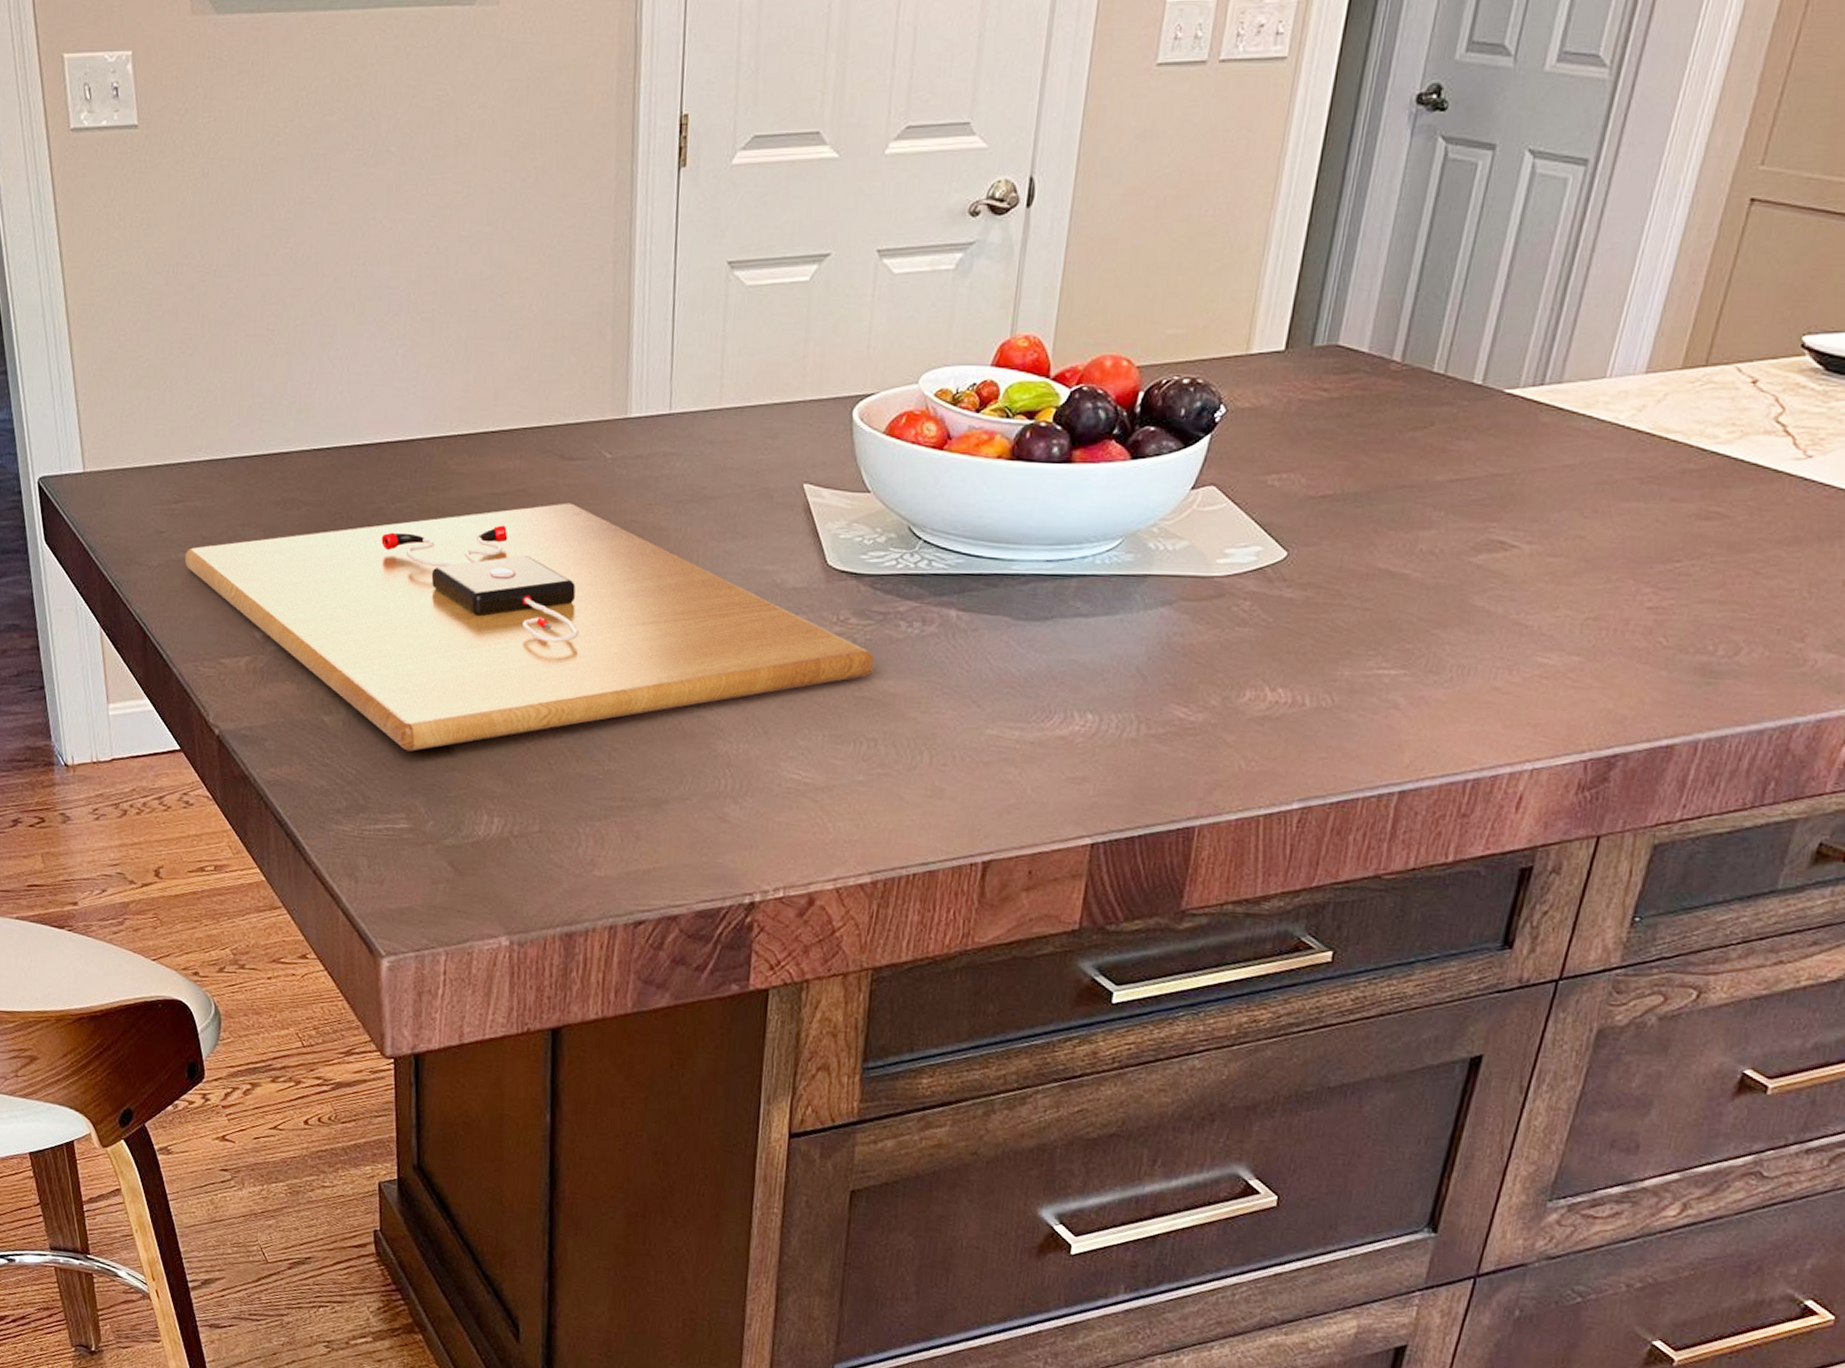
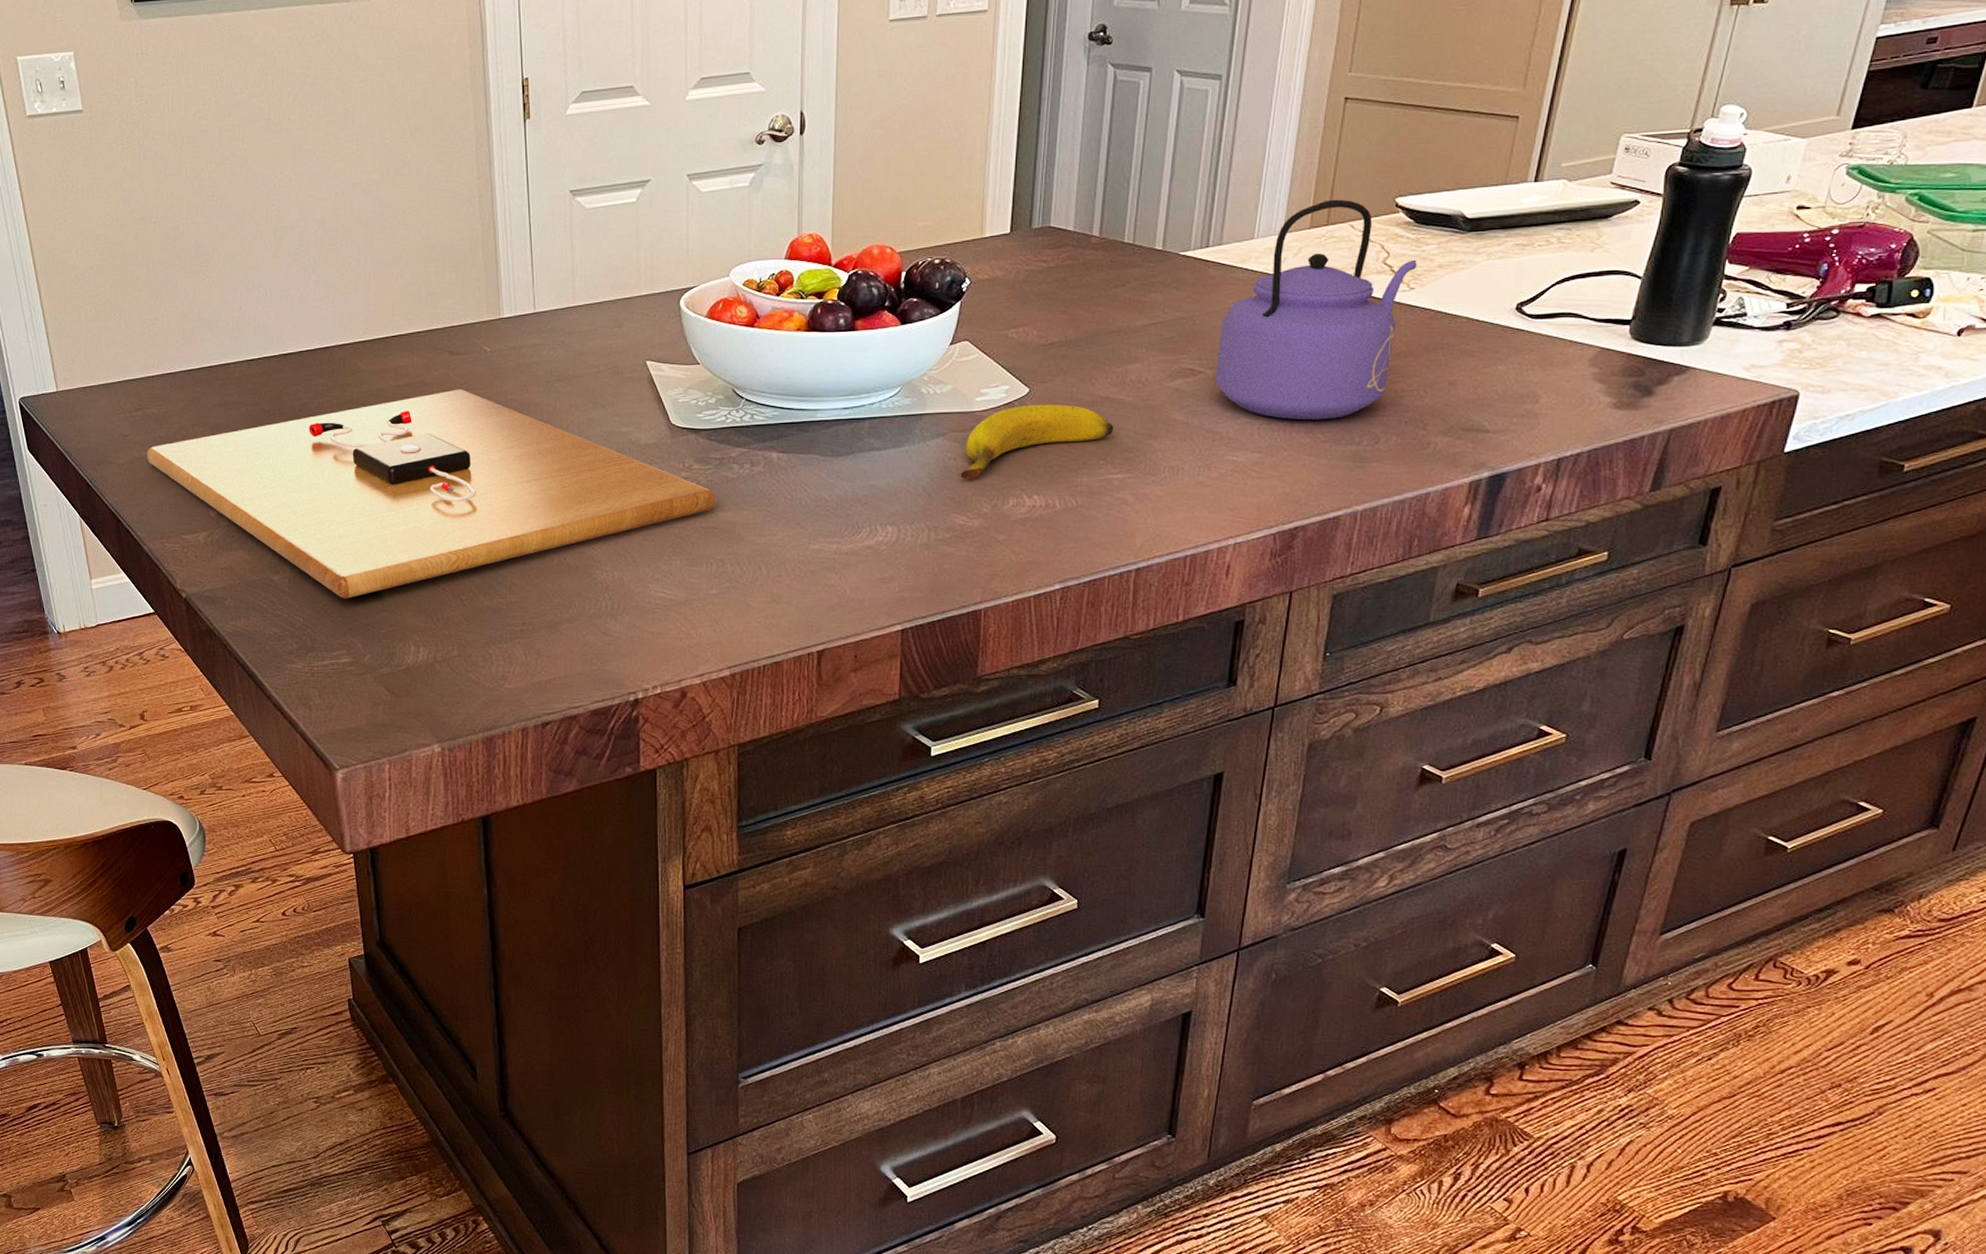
banana: none [1187,572,1393,663] -> present [961,404,1114,480]
kettle: none [1530,332,1821,620] -> present [1215,199,1417,421]

